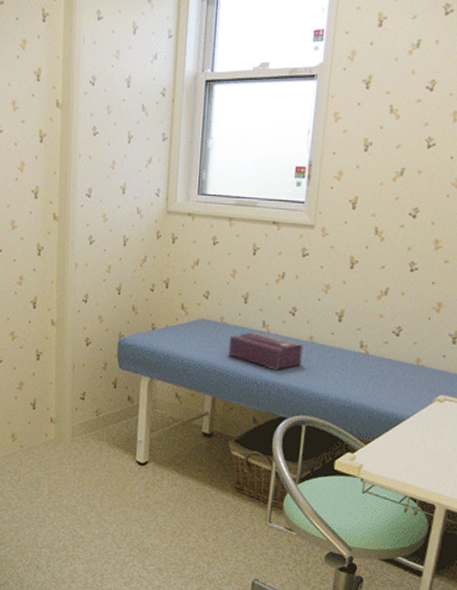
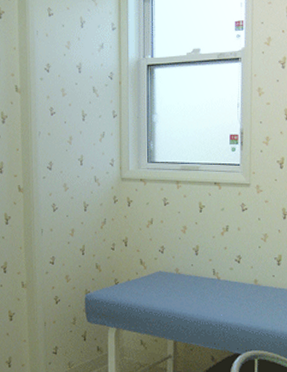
tissue box: present [228,332,303,370] -> none [185,280,250,312]

